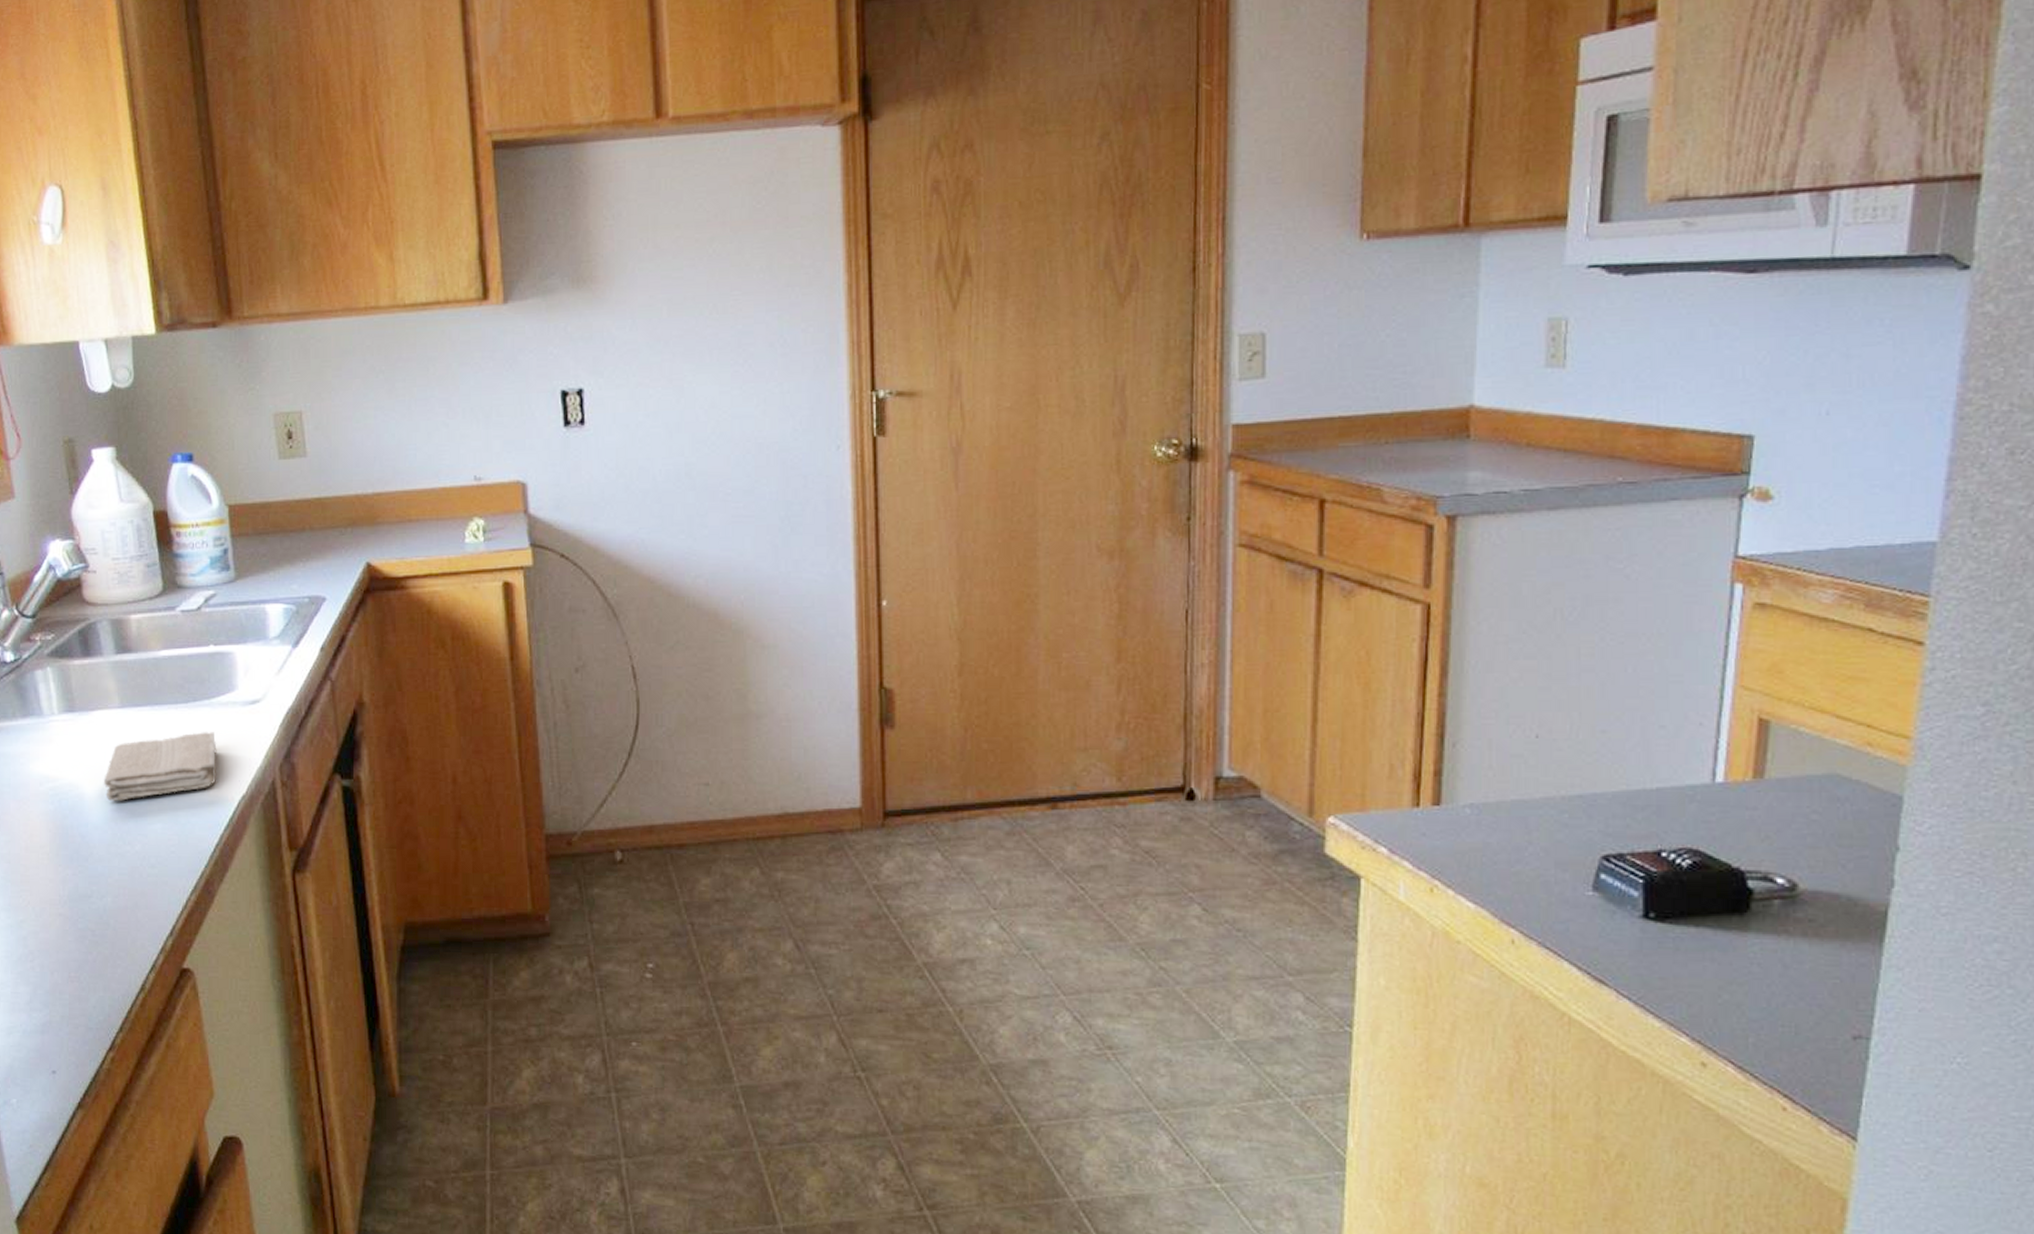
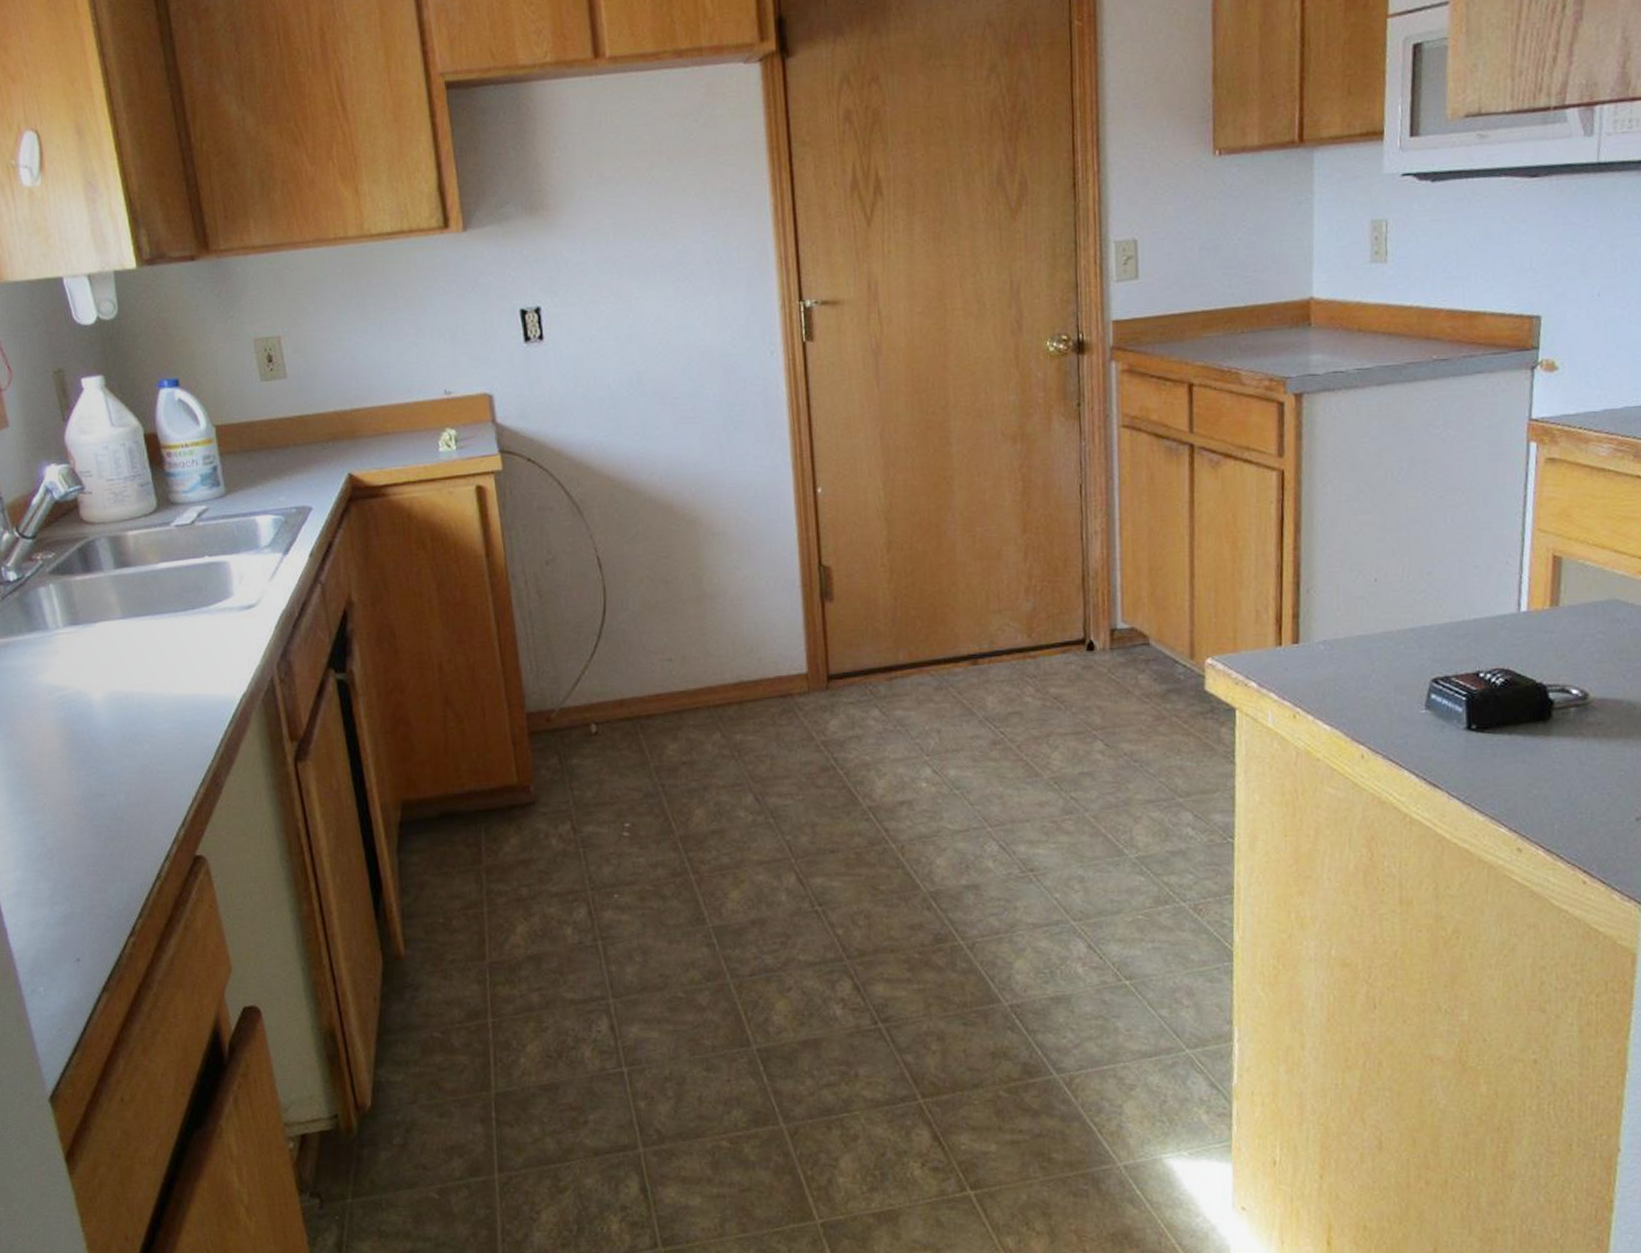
washcloth: present [103,732,217,801] -> none [110,636,219,705]

